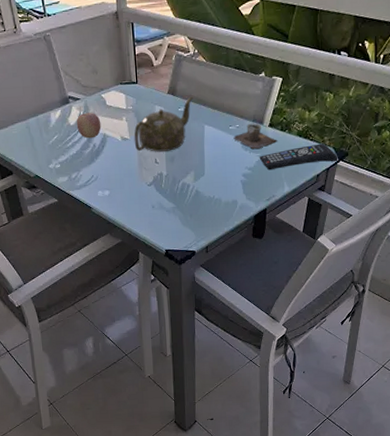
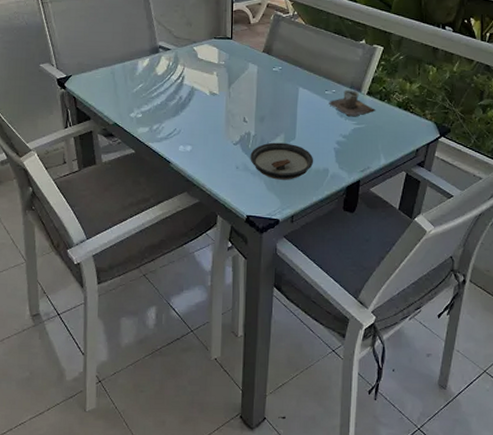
fruit: present [76,112,101,139] -> none [164,63,190,90]
teapot: present [134,96,193,152] -> none [223,57,289,111]
saucer: none [164,179,223,215] -> present [250,142,314,180]
remote control: present [259,143,338,171] -> none [355,117,440,140]

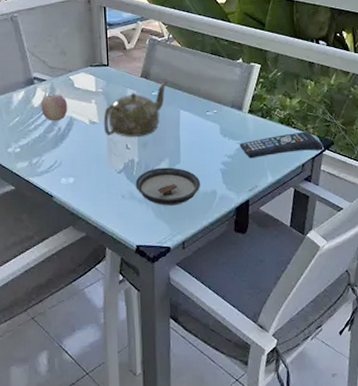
fruit: none [164,63,190,90] -> present [40,93,68,121]
teapot: none [223,57,289,111] -> present [103,80,168,137]
cup: present [329,89,376,117] -> none [211,109,258,136]
remote control: none [355,117,440,140] -> present [239,131,324,159]

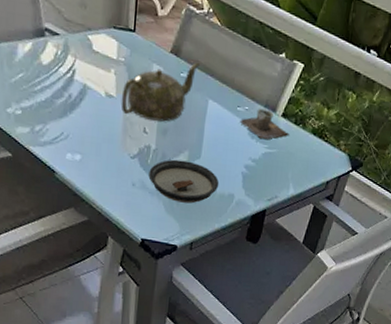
fruit: present [40,93,68,121] -> none [50,52,83,87]
cup: none [211,109,258,136] -> present [240,108,289,139]
remote control: present [239,131,324,159] -> none [266,146,352,171]

